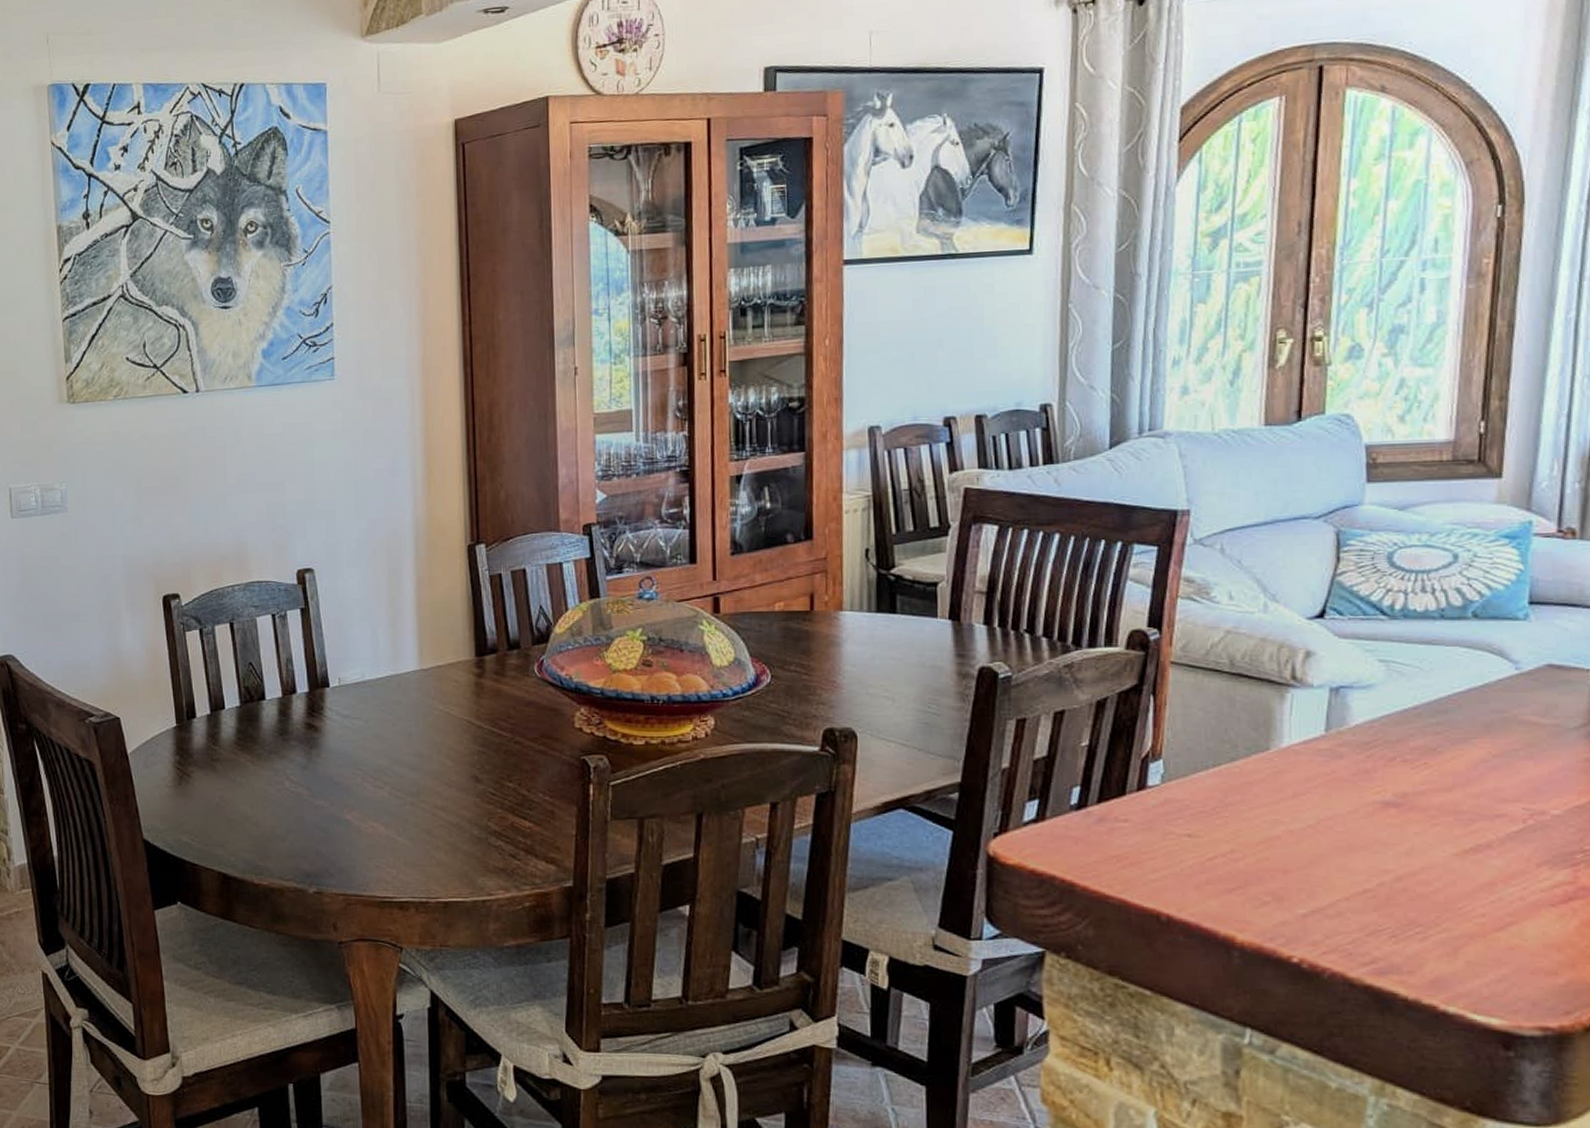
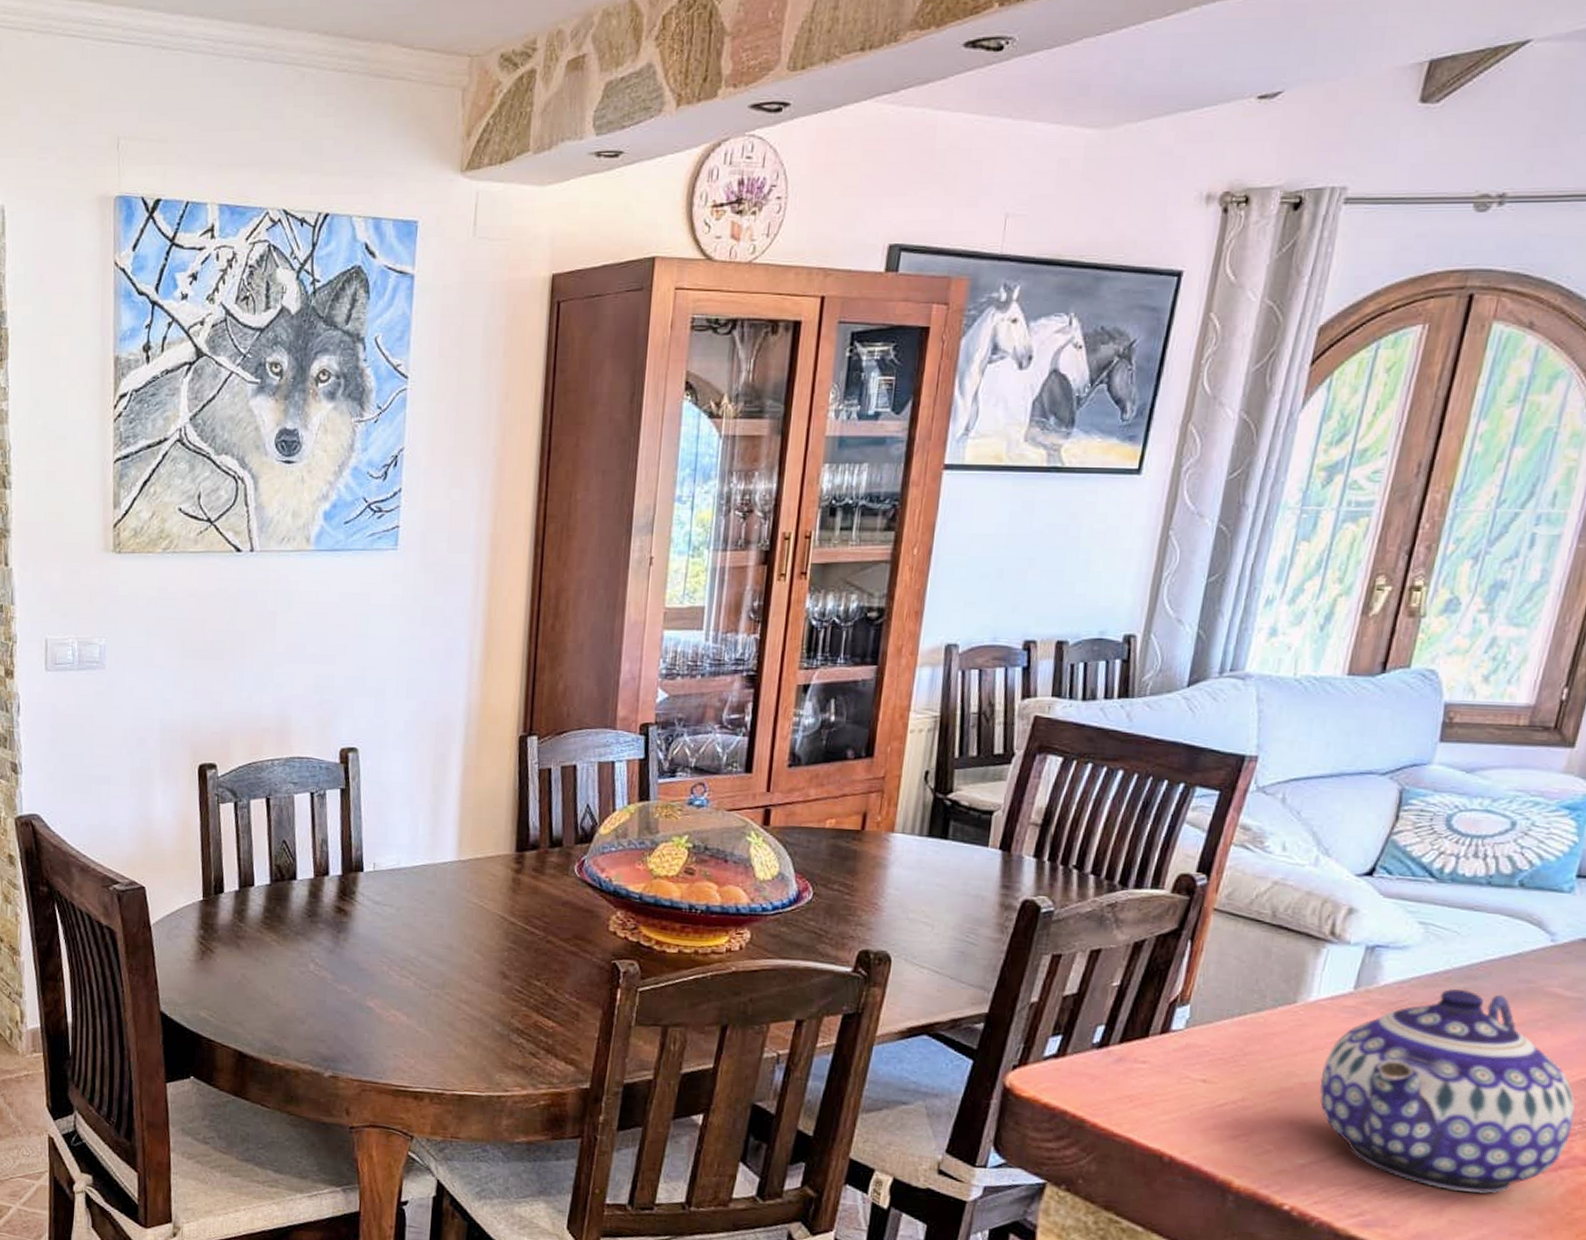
teapot: none [1307,725,1575,931] -> present [1319,989,1575,1193]

